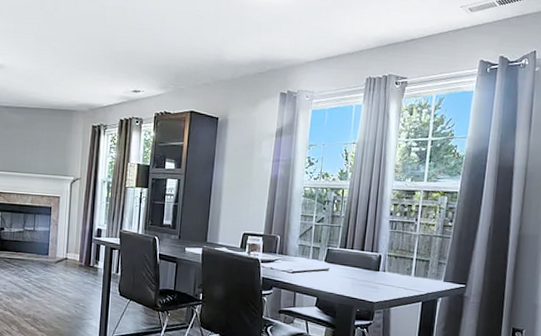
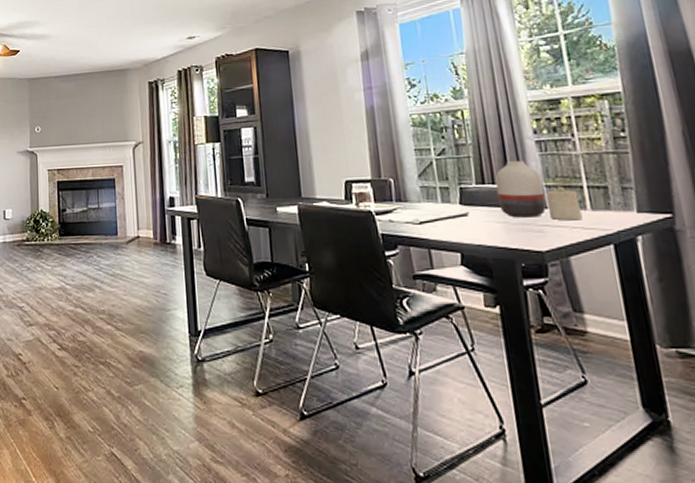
vase: none [352,233,387,277] -> present [495,160,547,218]
candle: none [385,256,408,283] -> present [546,186,583,221]

